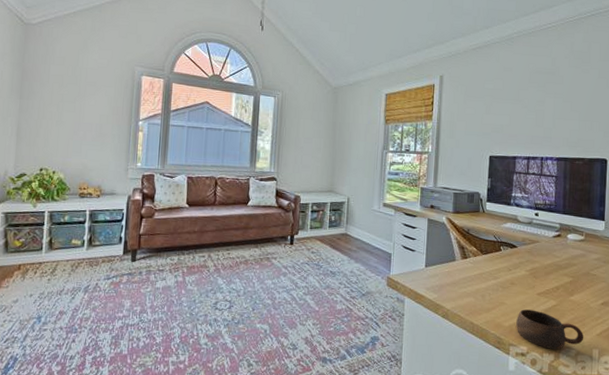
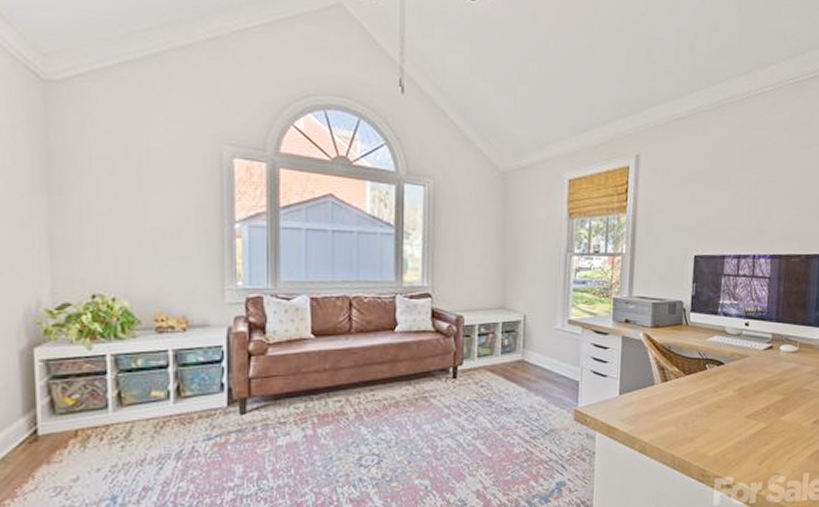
cup: present [516,309,584,349] -> none [722,435,795,477]

